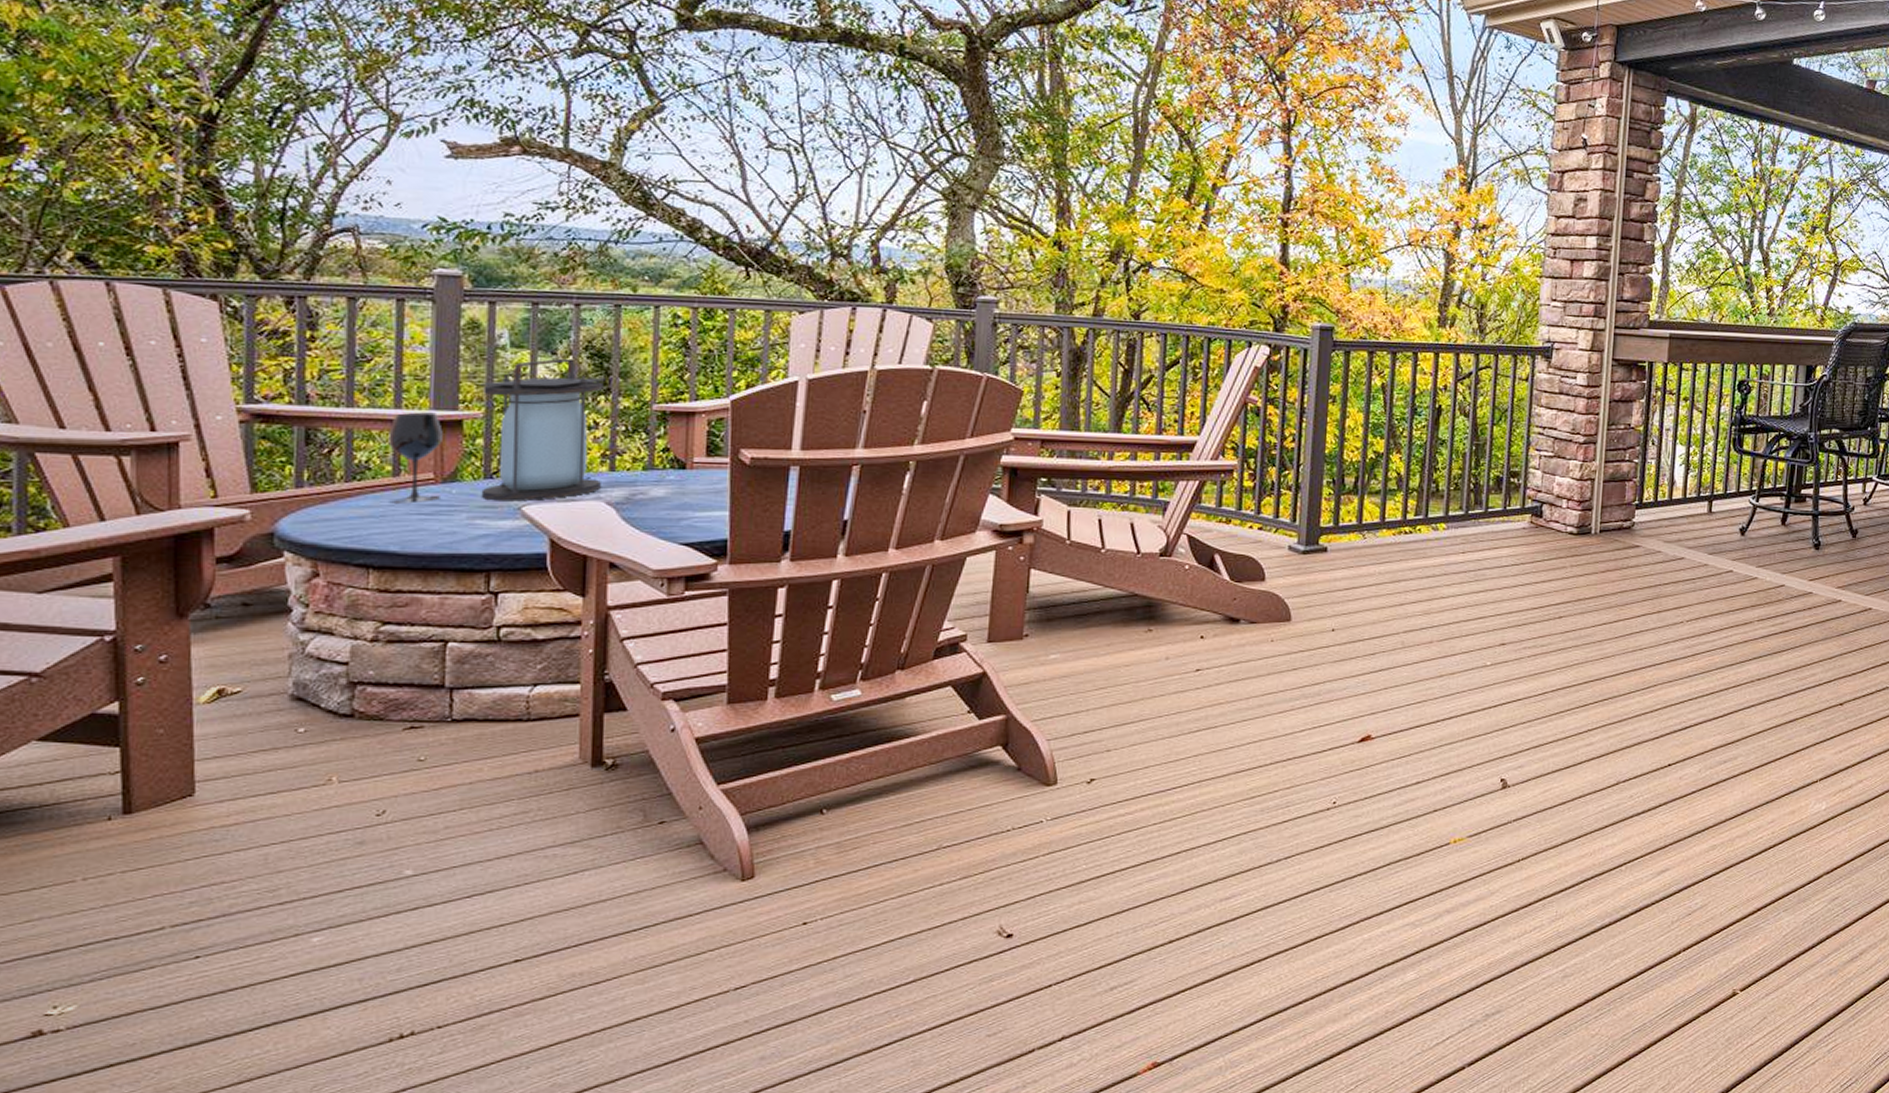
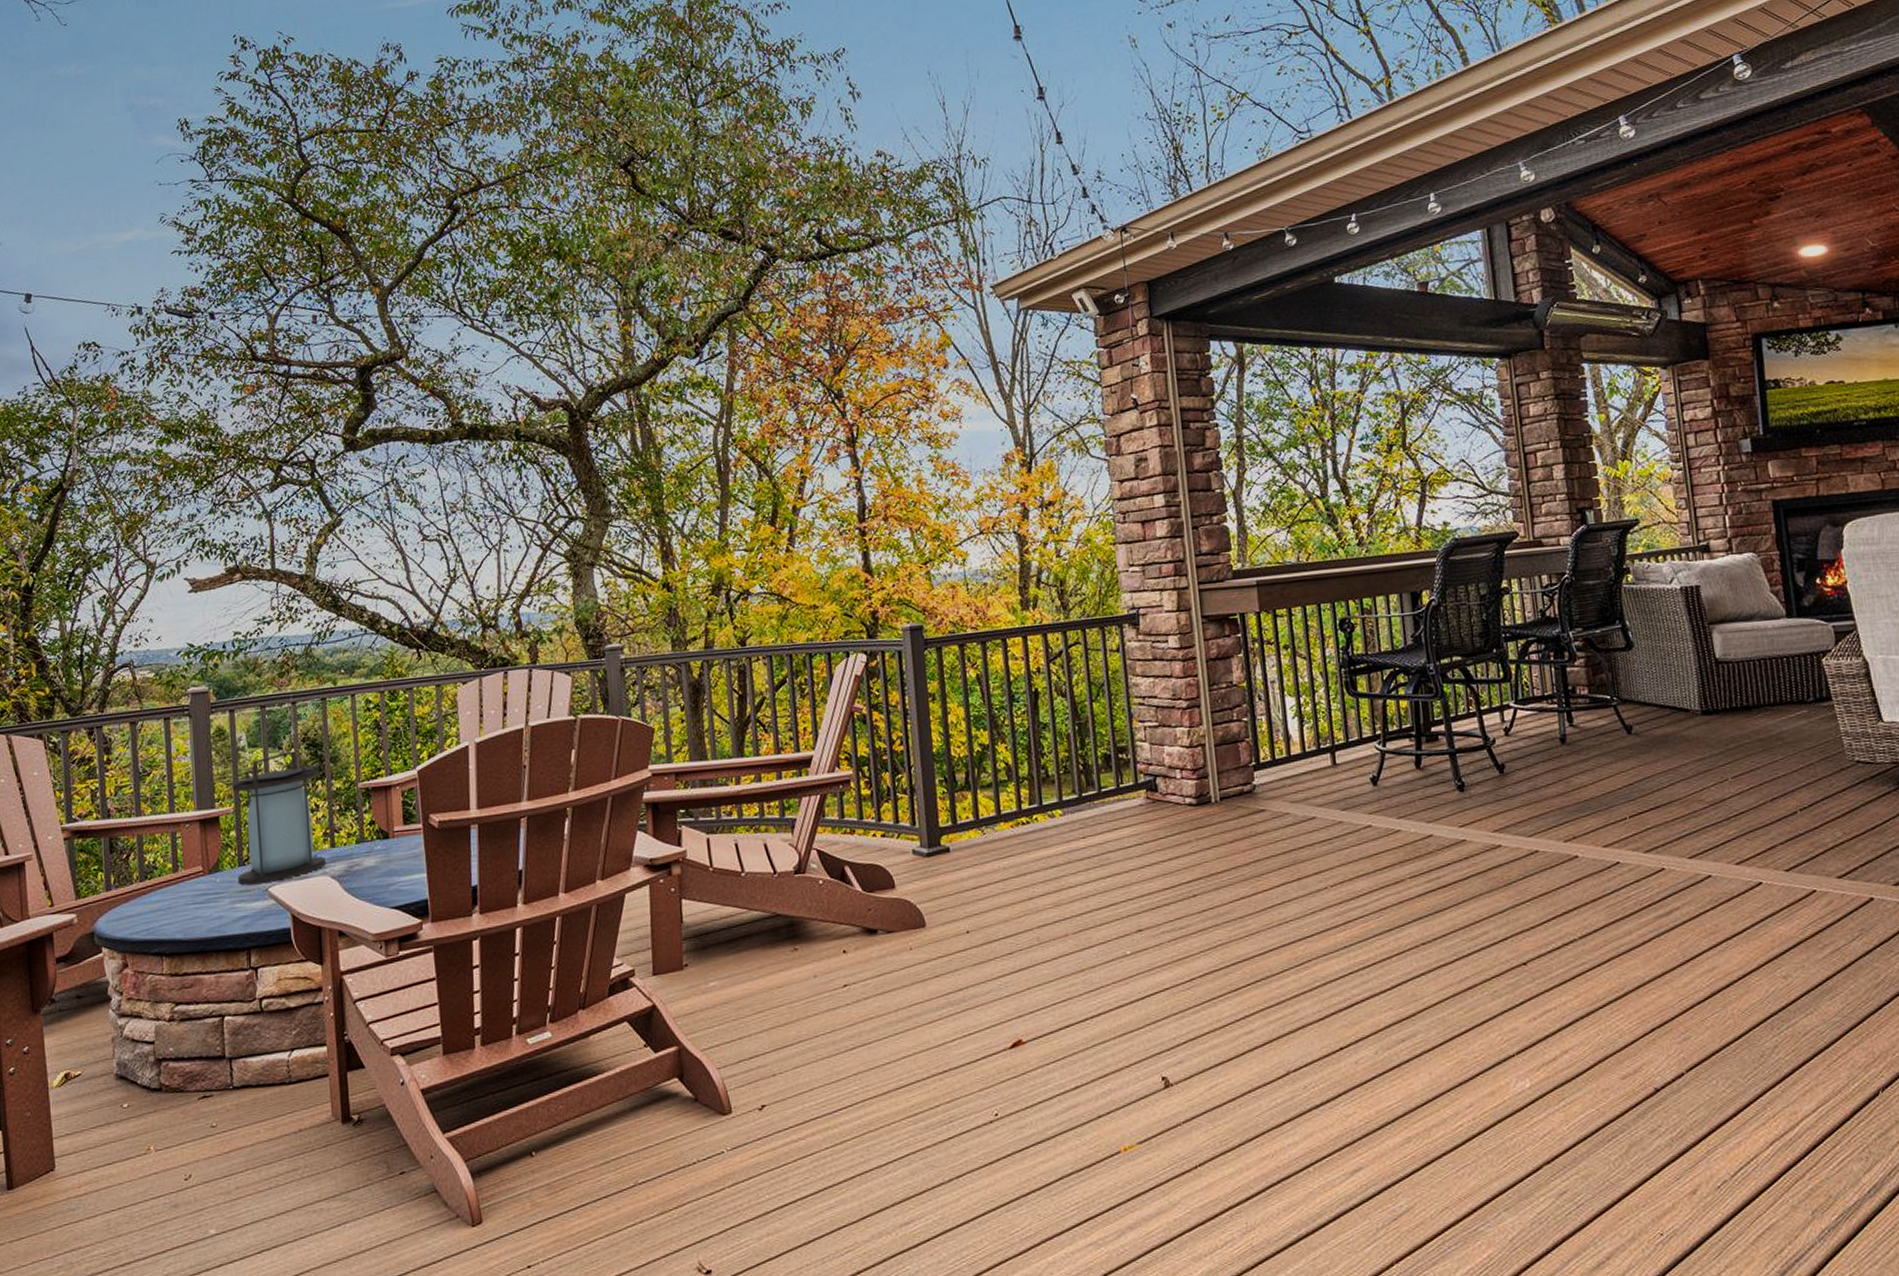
wineglass: present [387,412,443,504] -> none [167,813,208,896]

